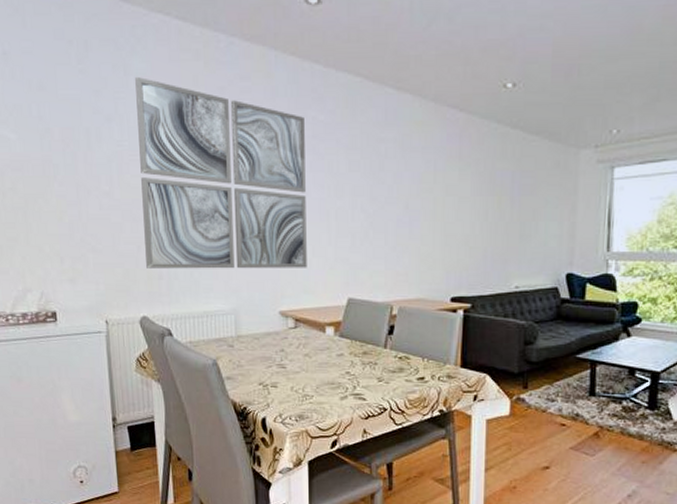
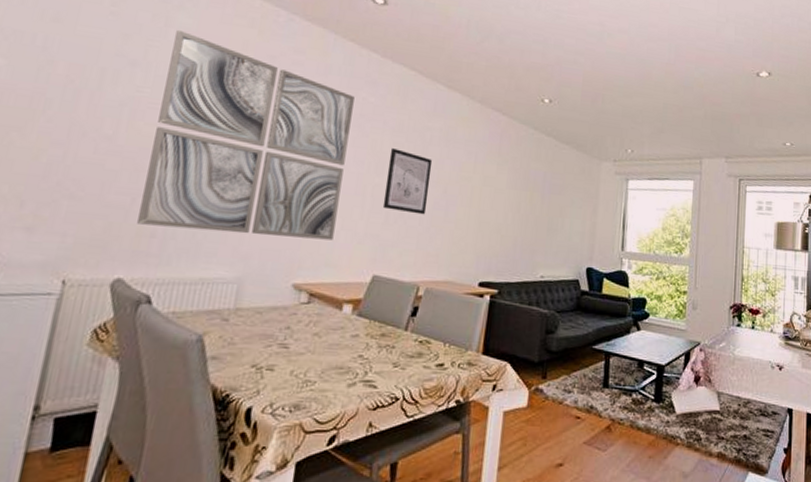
wall art: none [347,168,391,234] -> present [382,148,433,215]

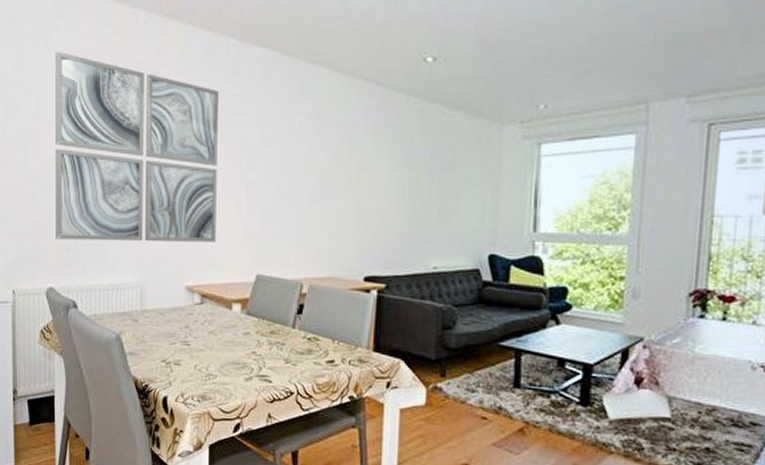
wall art: present [382,148,433,215] -> none [258,141,304,209]

